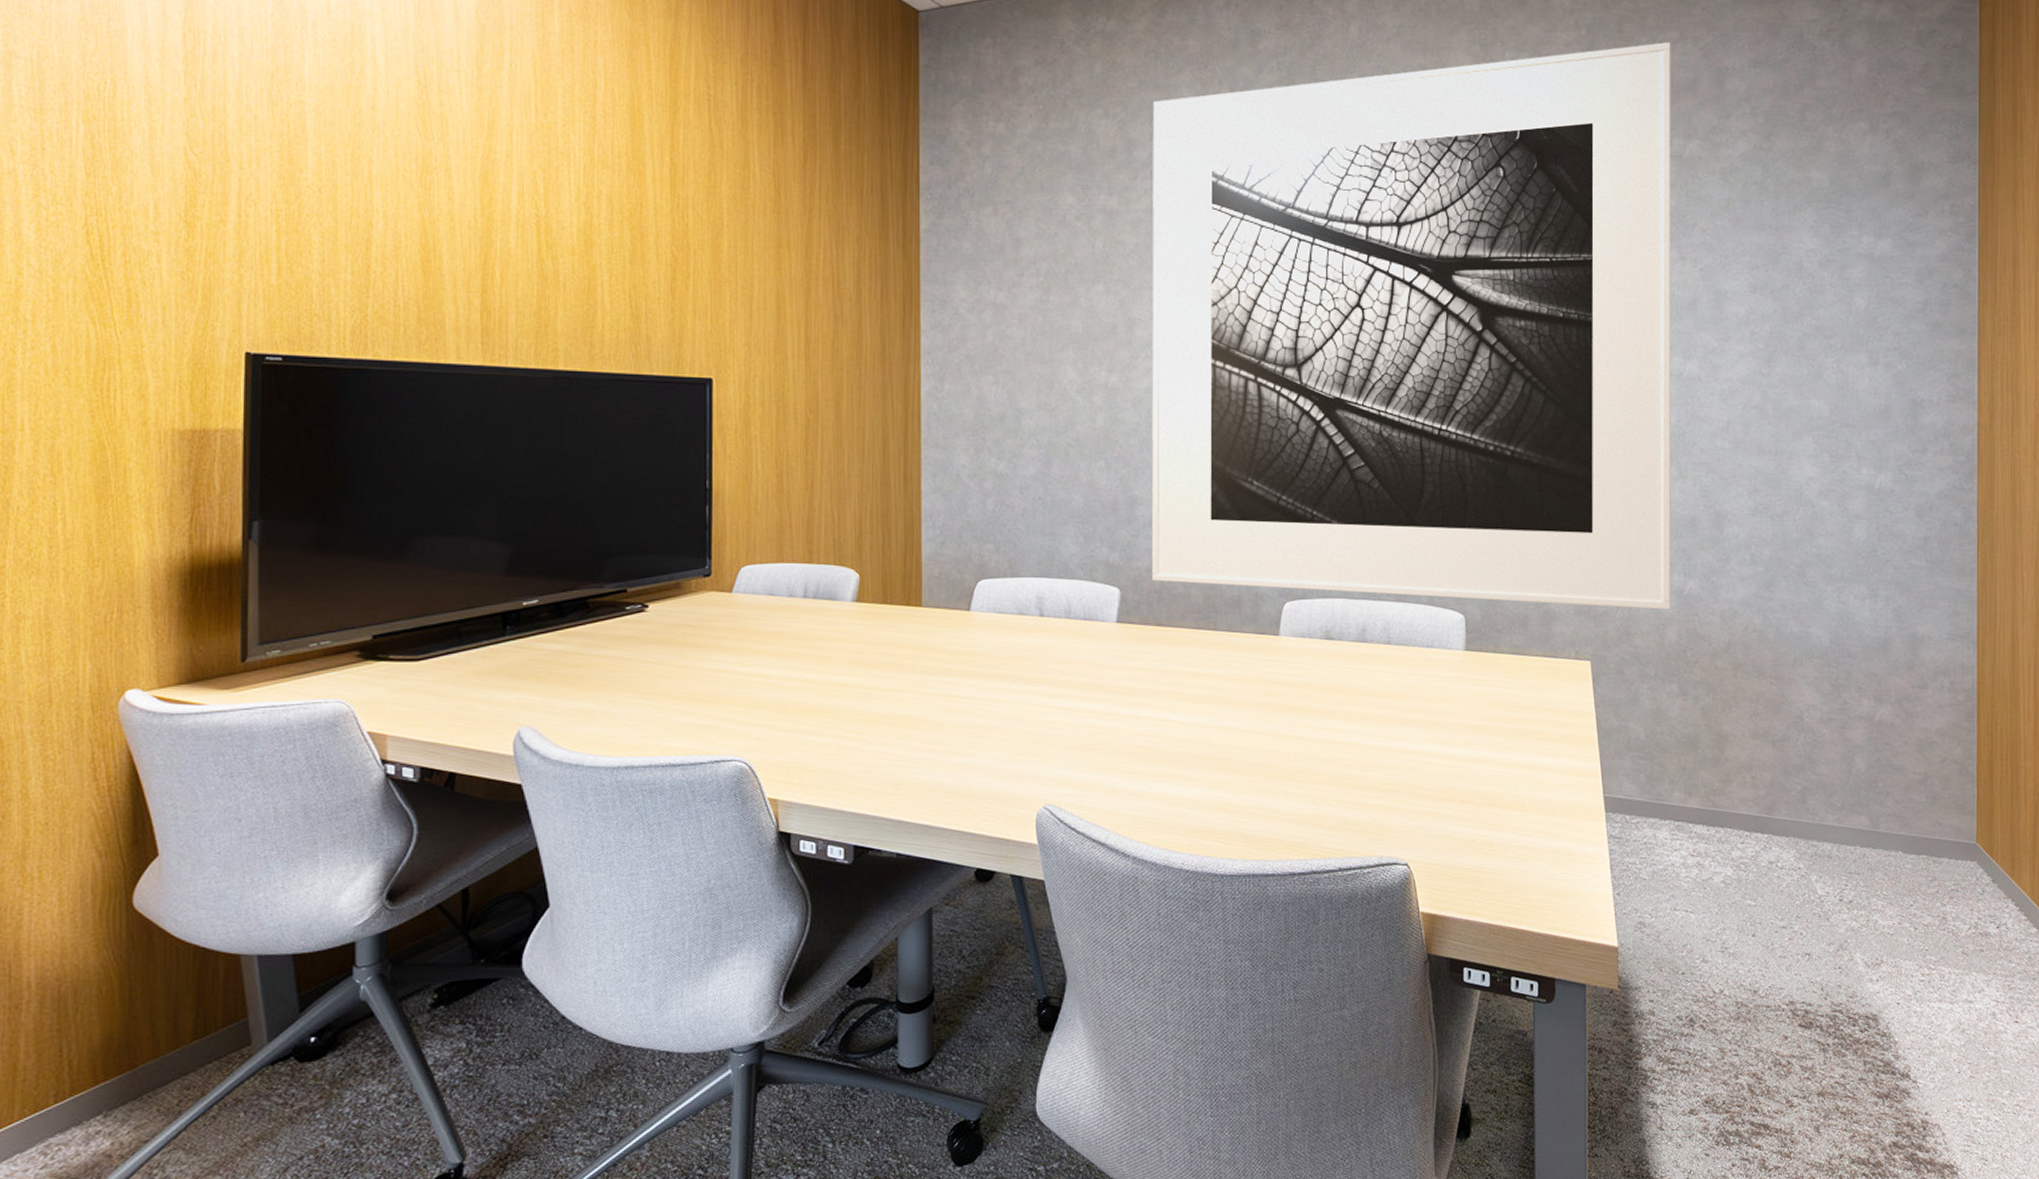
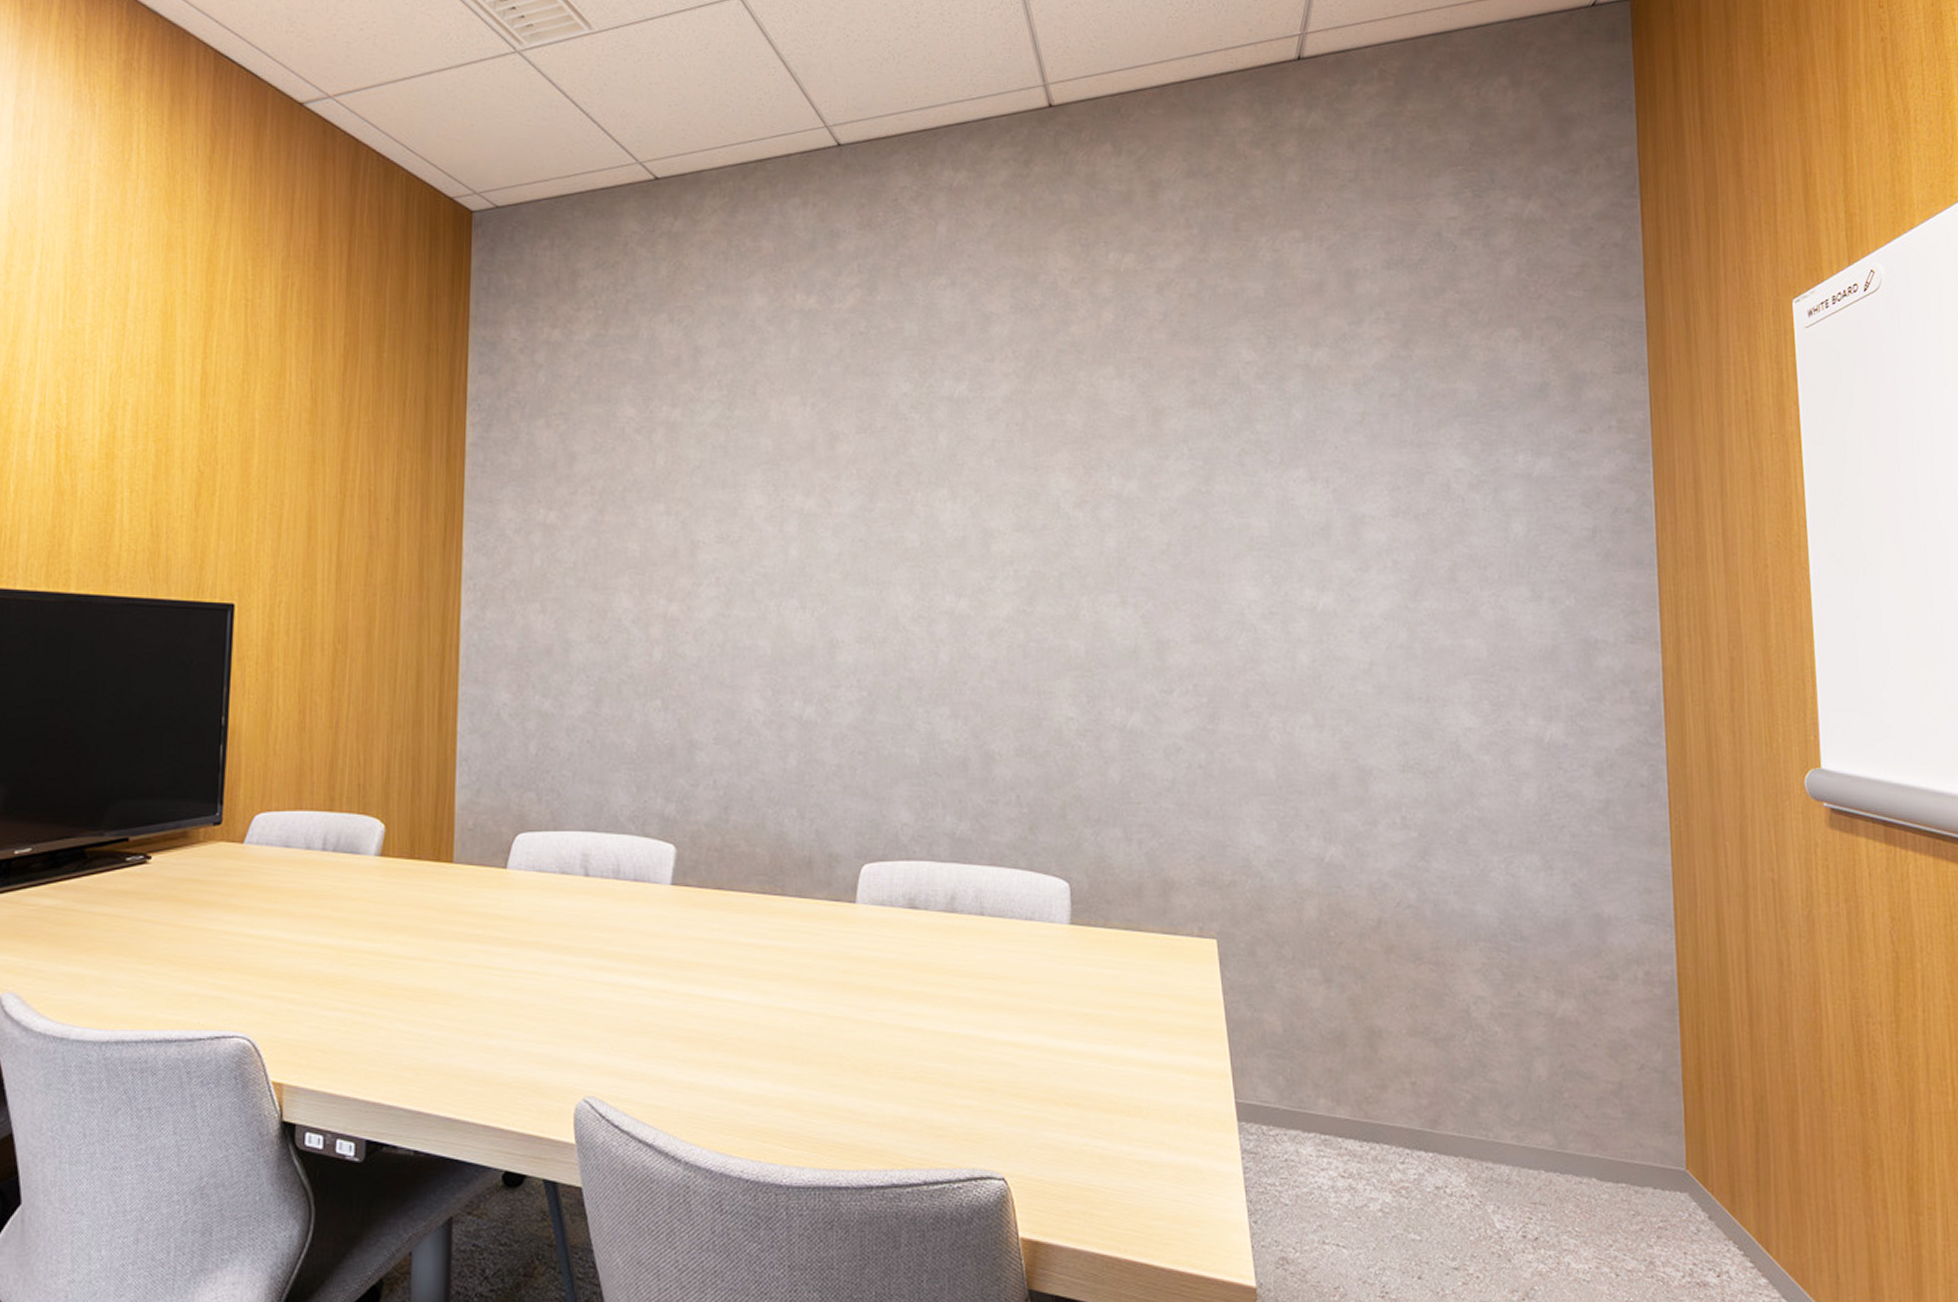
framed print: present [1151,42,1672,610] -> none [711,242,1310,881]

